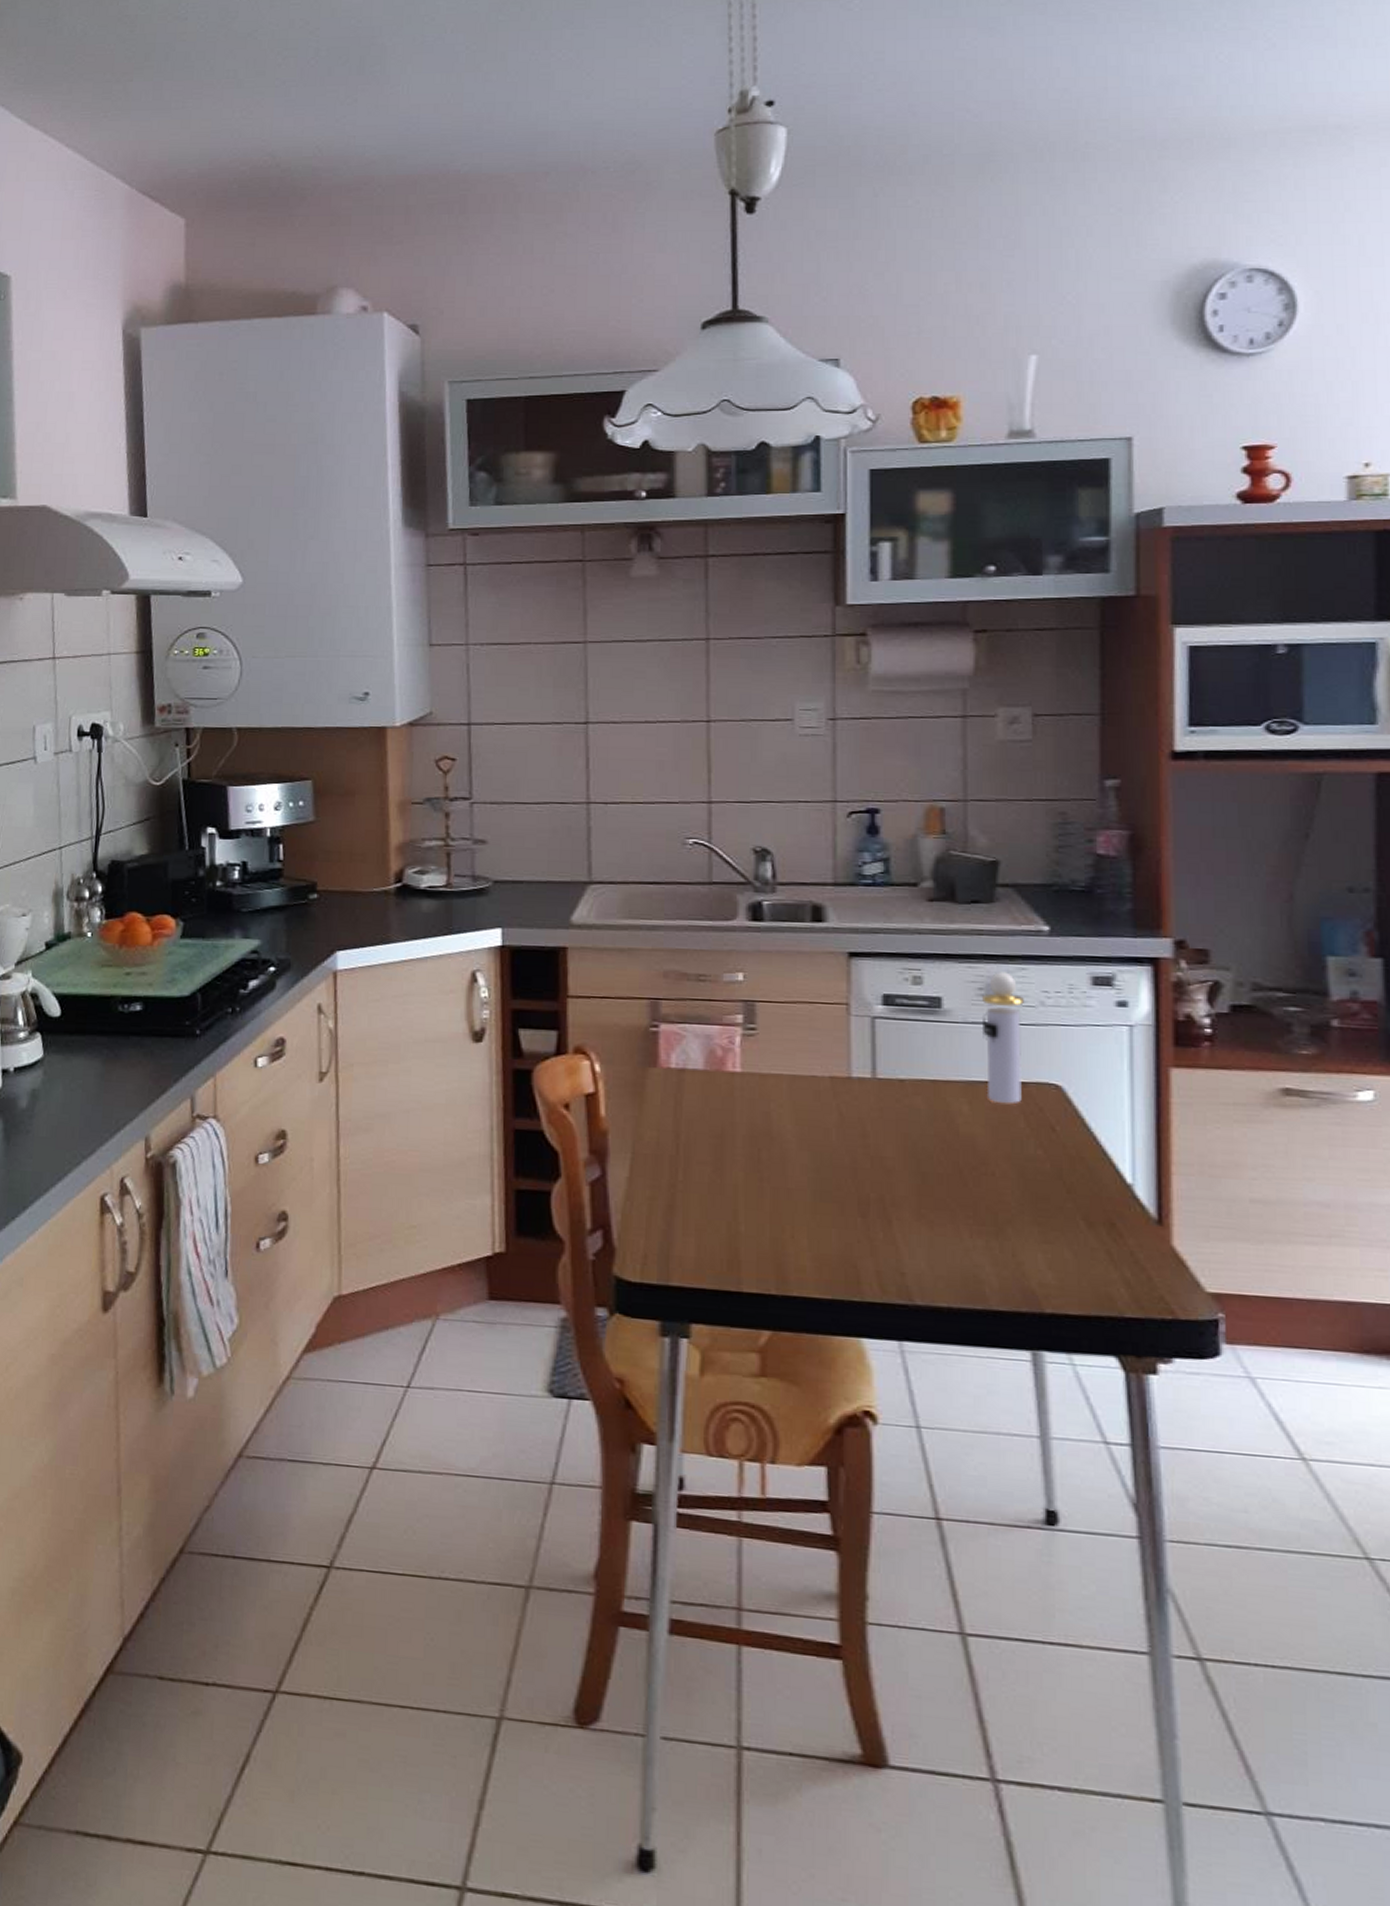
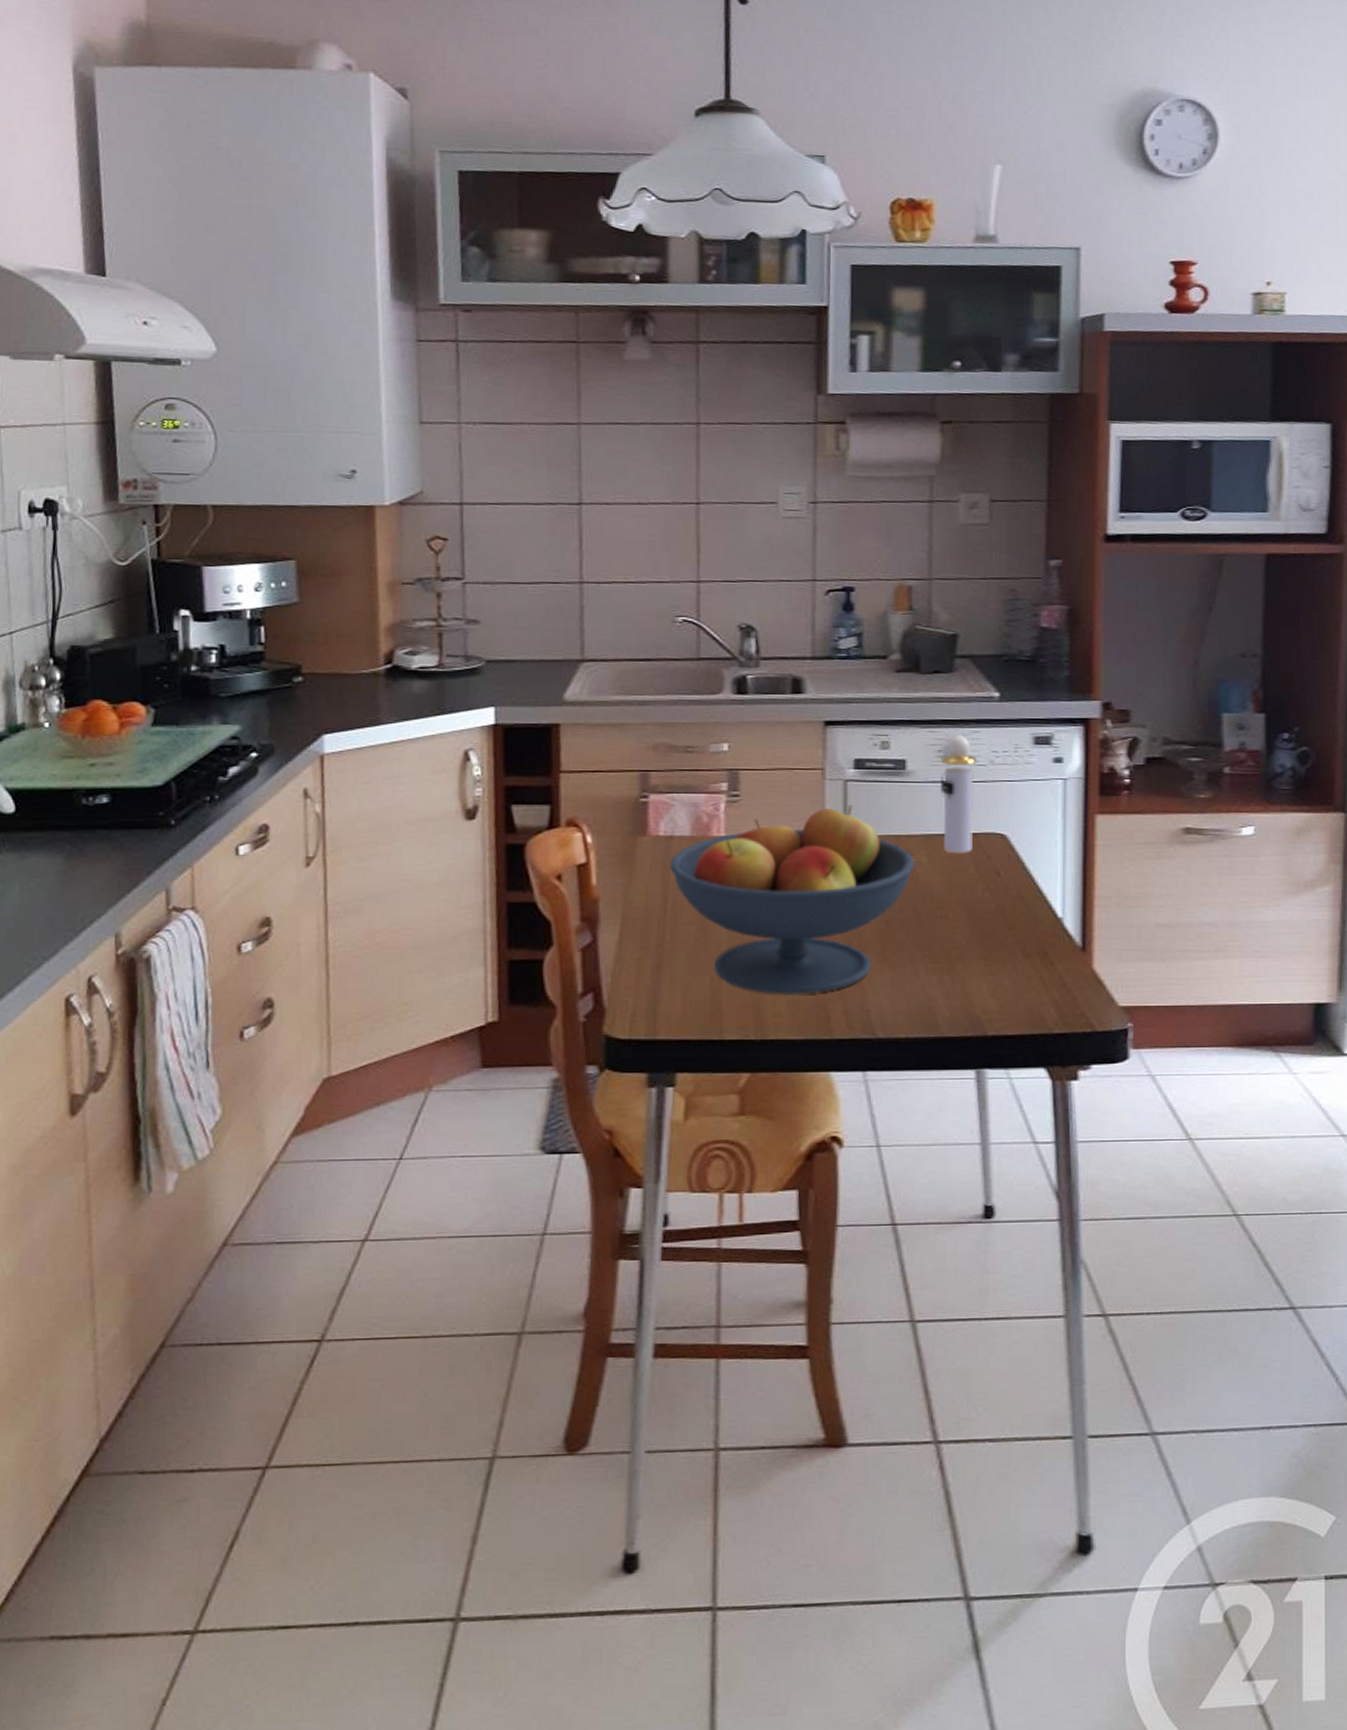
fruit bowl: none [682,1044,954,1250] -> present [669,805,915,994]

